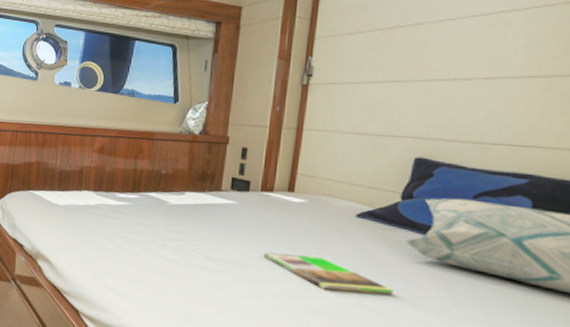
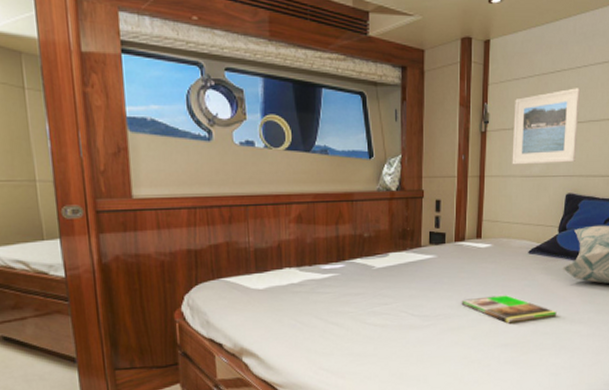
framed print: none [339,43,443,124] -> present [512,88,581,165]

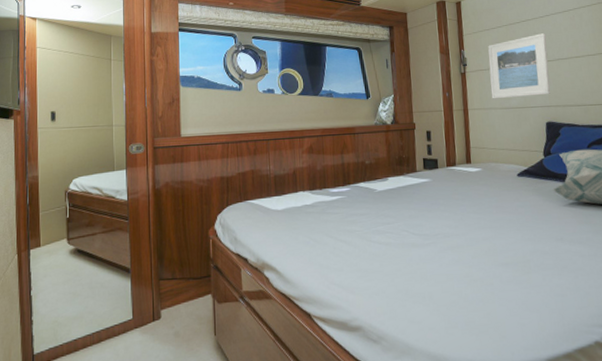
magazine: present [461,294,557,324] -> none [458,214,554,243]

